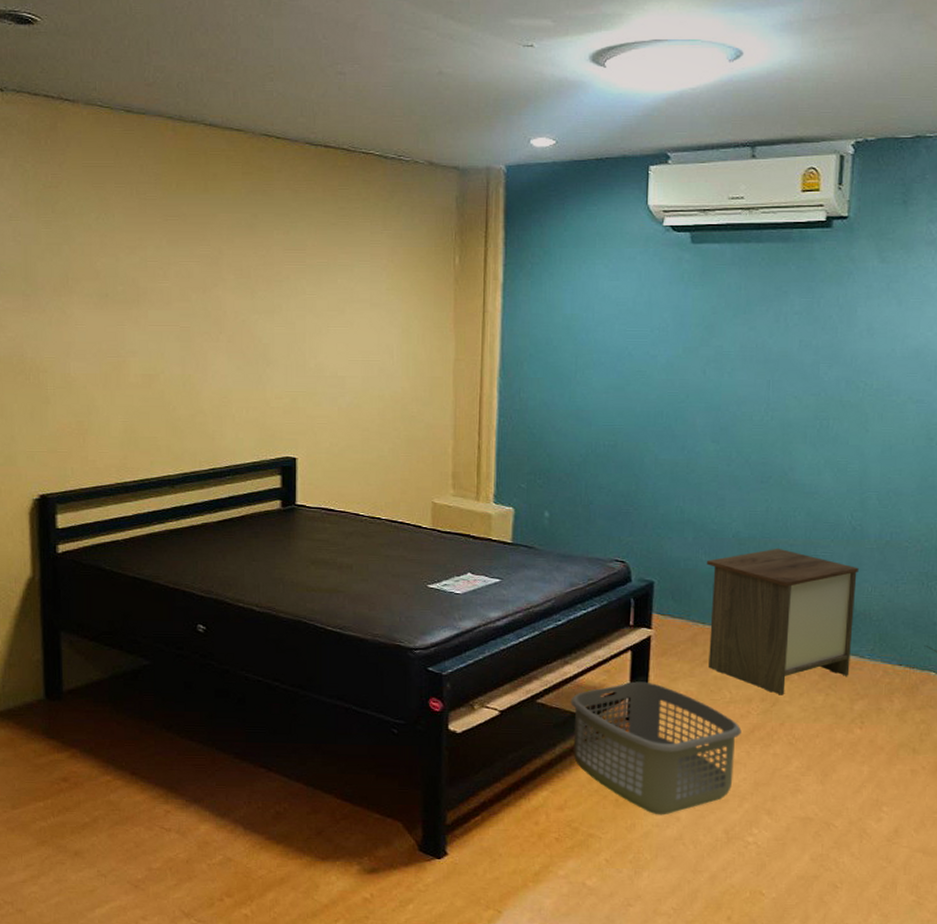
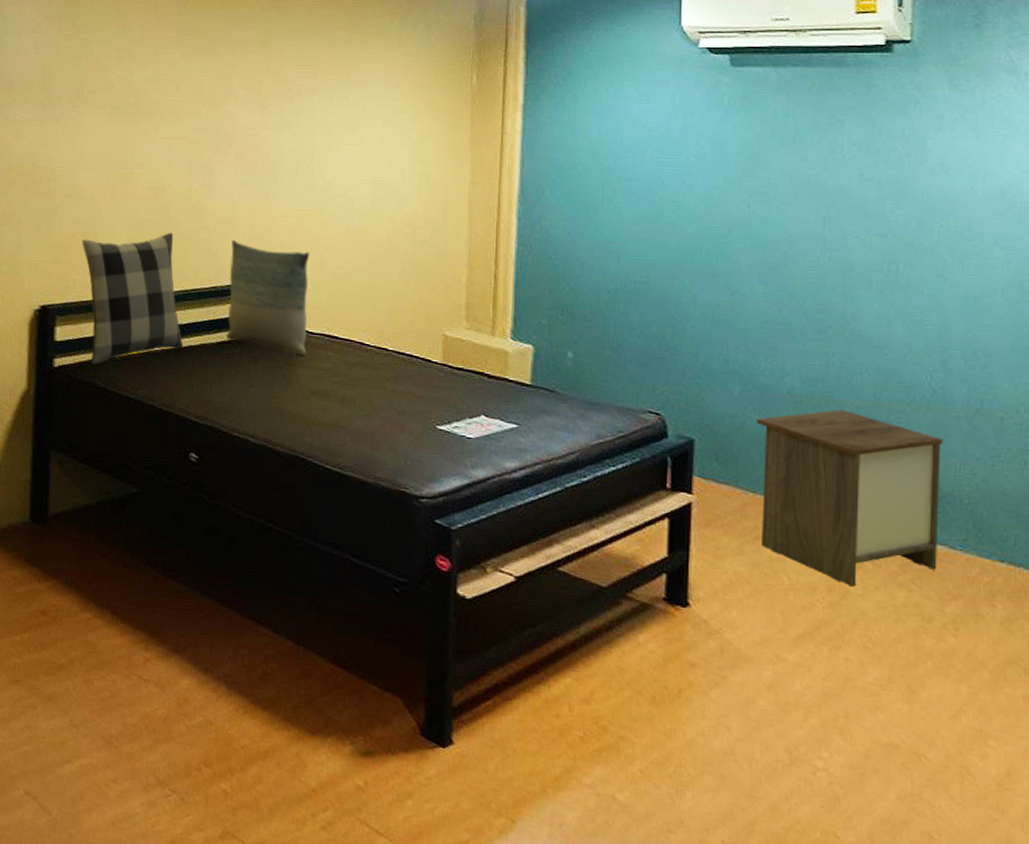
pillow: none [77,419,186,549] -> present [82,233,184,366]
pillow: none [227,422,305,529] -> present [226,239,310,356]
clothes hamper: present [570,681,742,815] -> none [597,555,804,722]

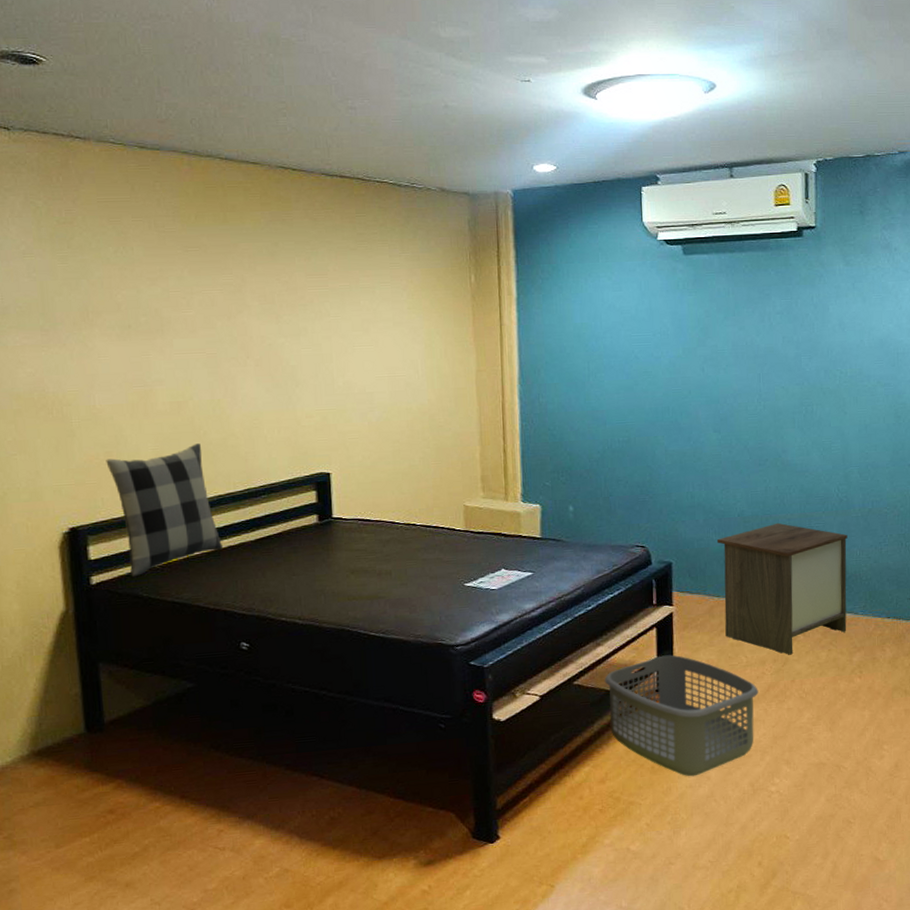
pillow: present [226,239,310,356] -> none [260,443,343,541]
clothes hamper: none [597,555,804,722] -> present [604,655,759,777]

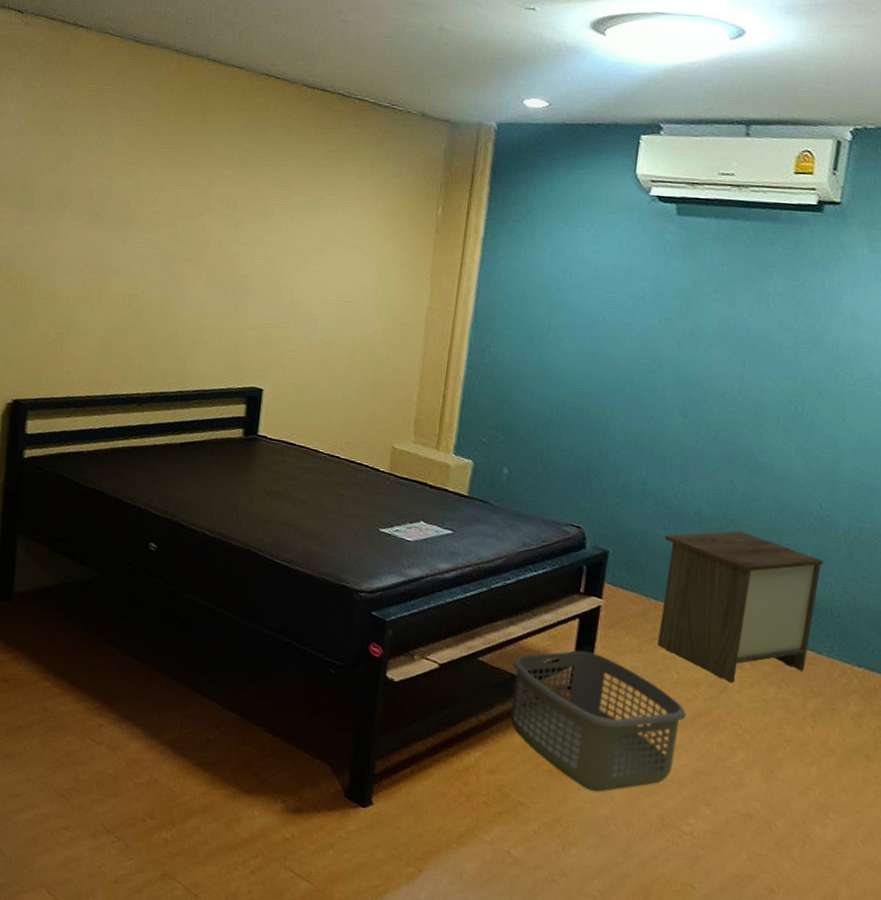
pillow: present [106,443,224,577] -> none [55,338,149,459]

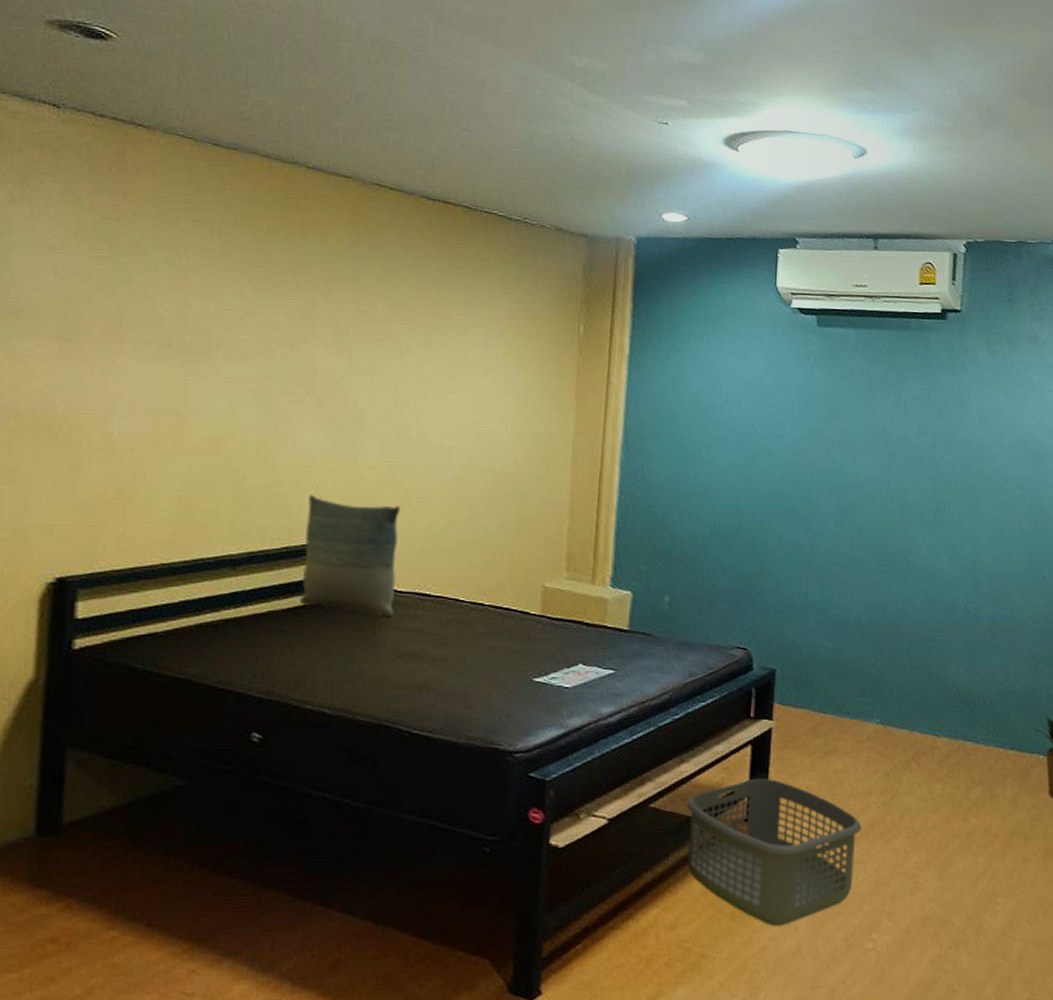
pillow: none [190,347,274,460] -> present [300,494,401,617]
nightstand: present [657,530,824,683] -> none [828,632,973,786]

